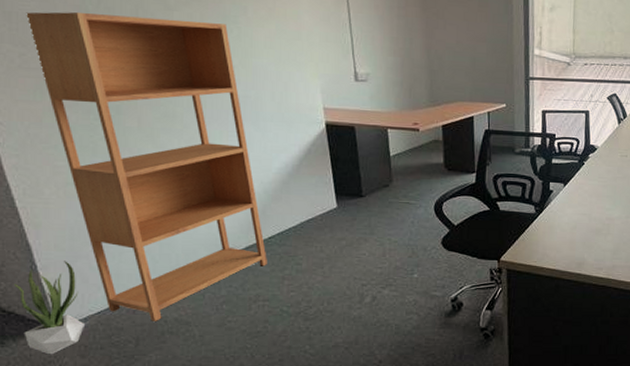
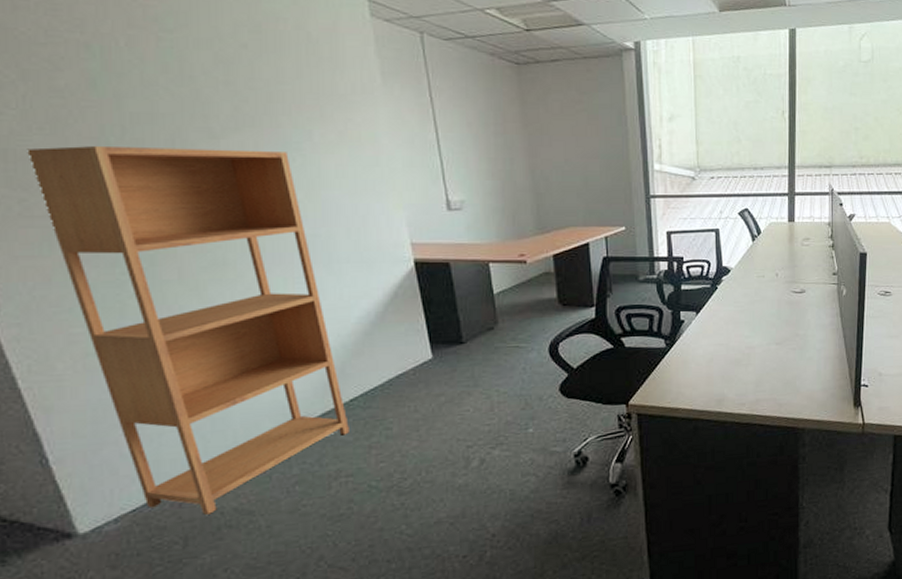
potted plant: present [13,261,84,355] -> none [16,450,115,570]

